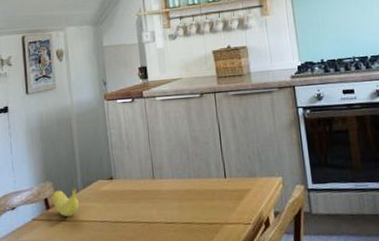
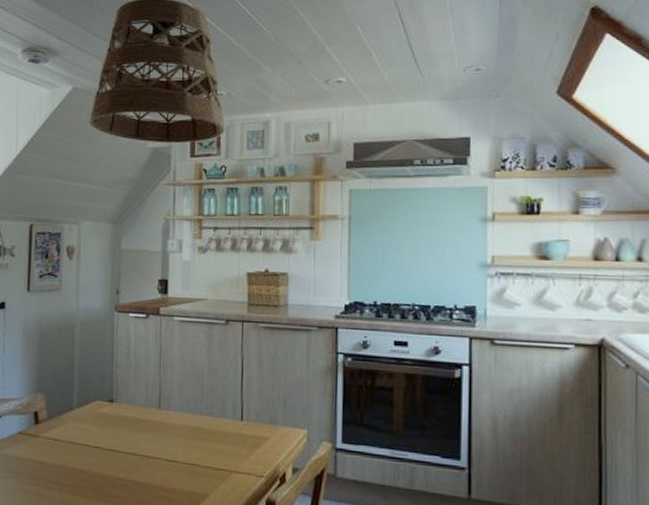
fruit: present [52,188,79,217] -> none [43,404,72,436]

